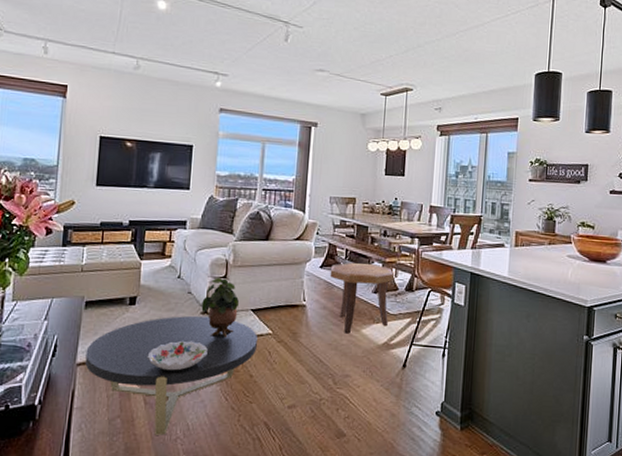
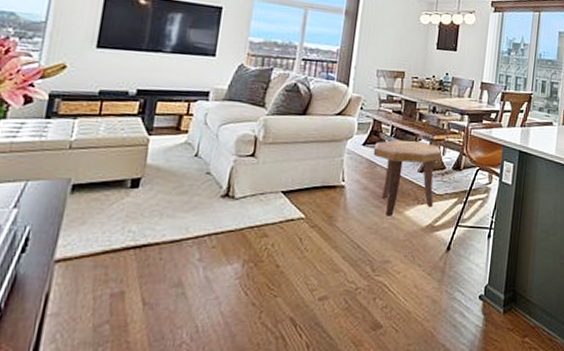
coffee table: present [85,315,258,435] -> none [66,199,288,341]
decorative bowl: present [147,340,208,371] -> none [149,228,227,264]
potted plant: present [201,278,240,337] -> none [221,156,268,223]

